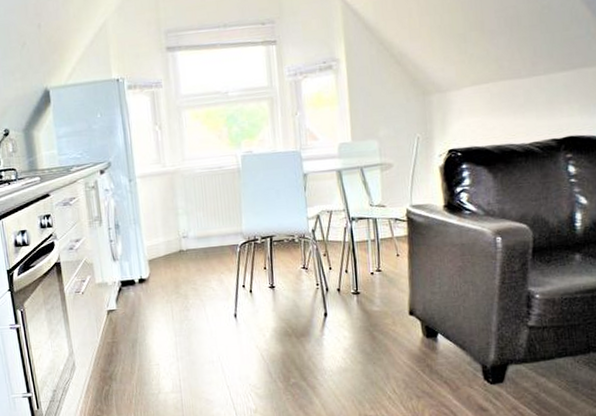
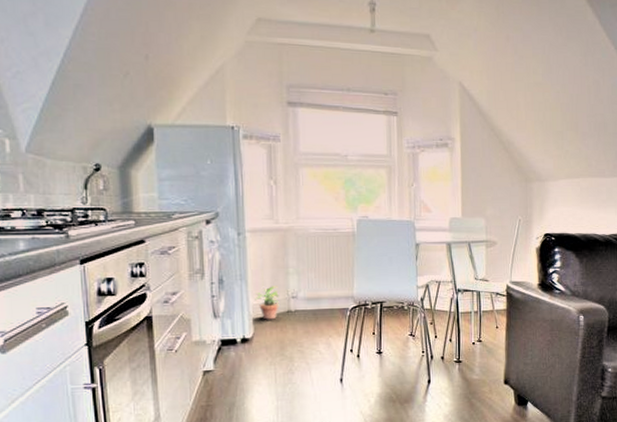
potted plant: none [147,227,172,260] -> present [253,286,279,320]

